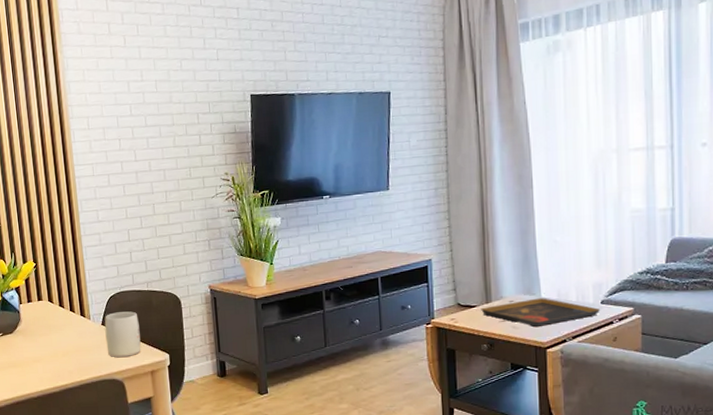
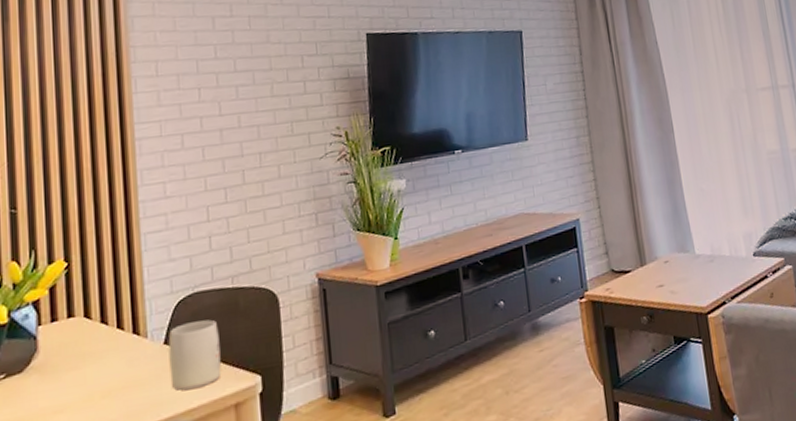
decorative tray: present [481,298,601,328] -> none [636,254,754,290]

